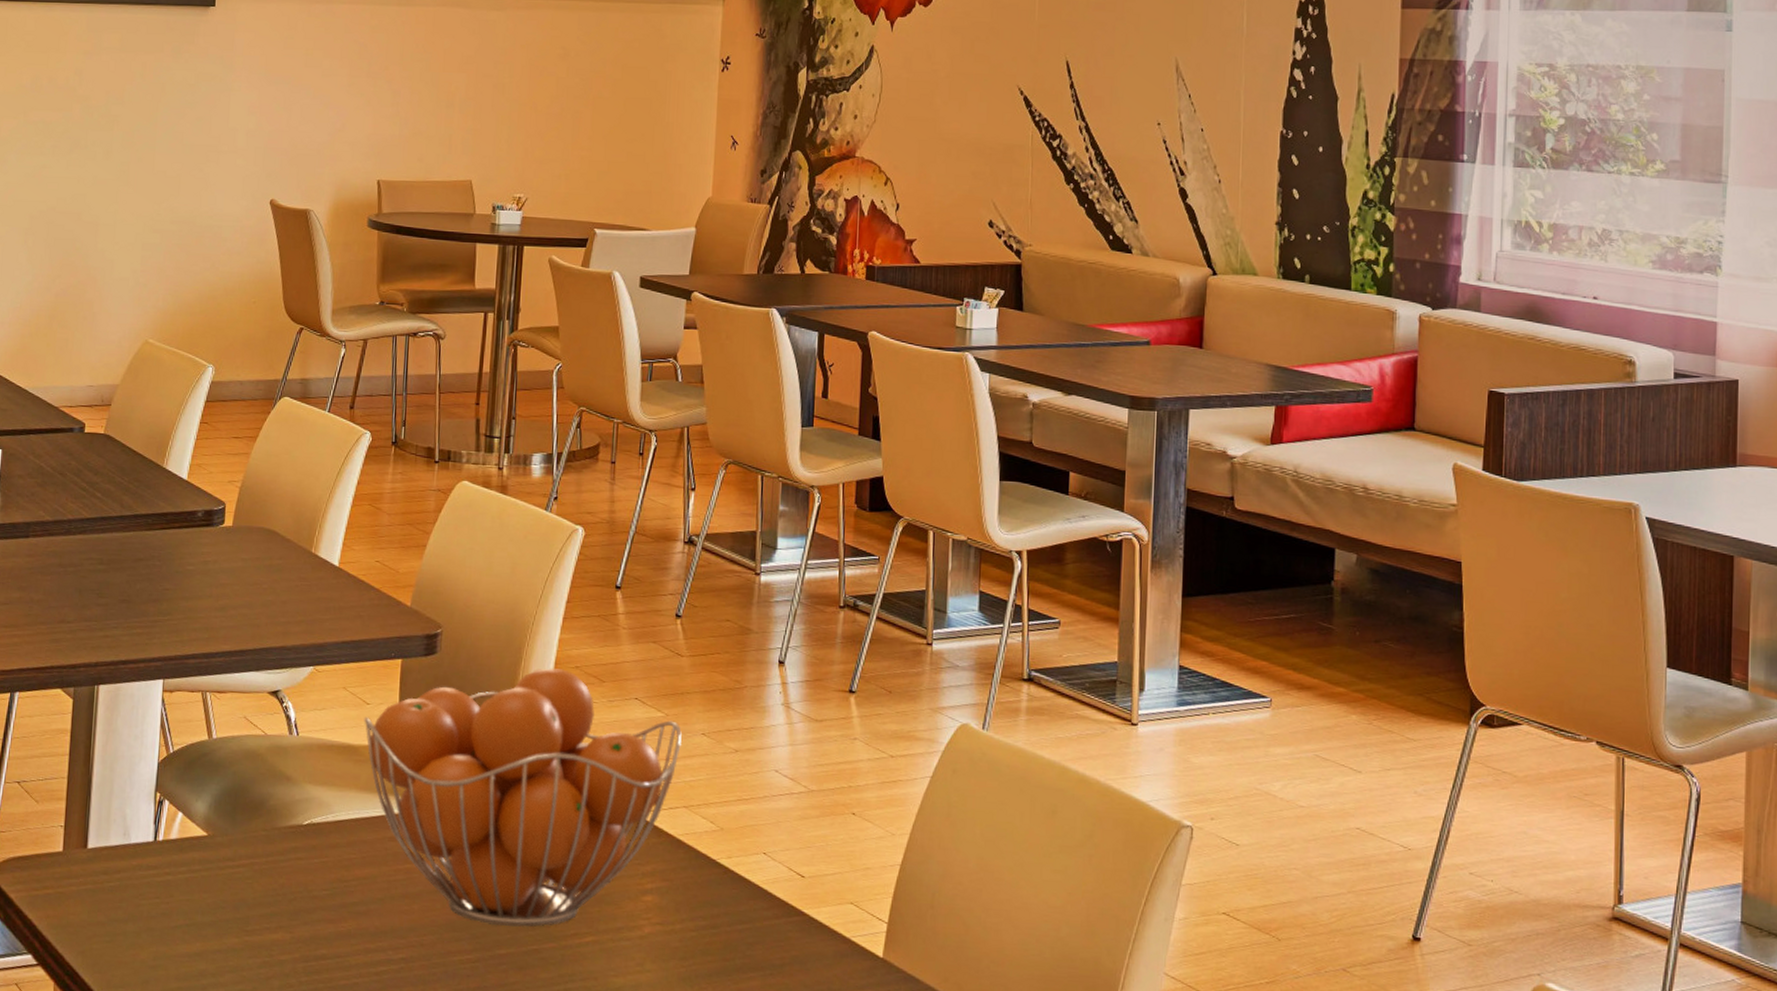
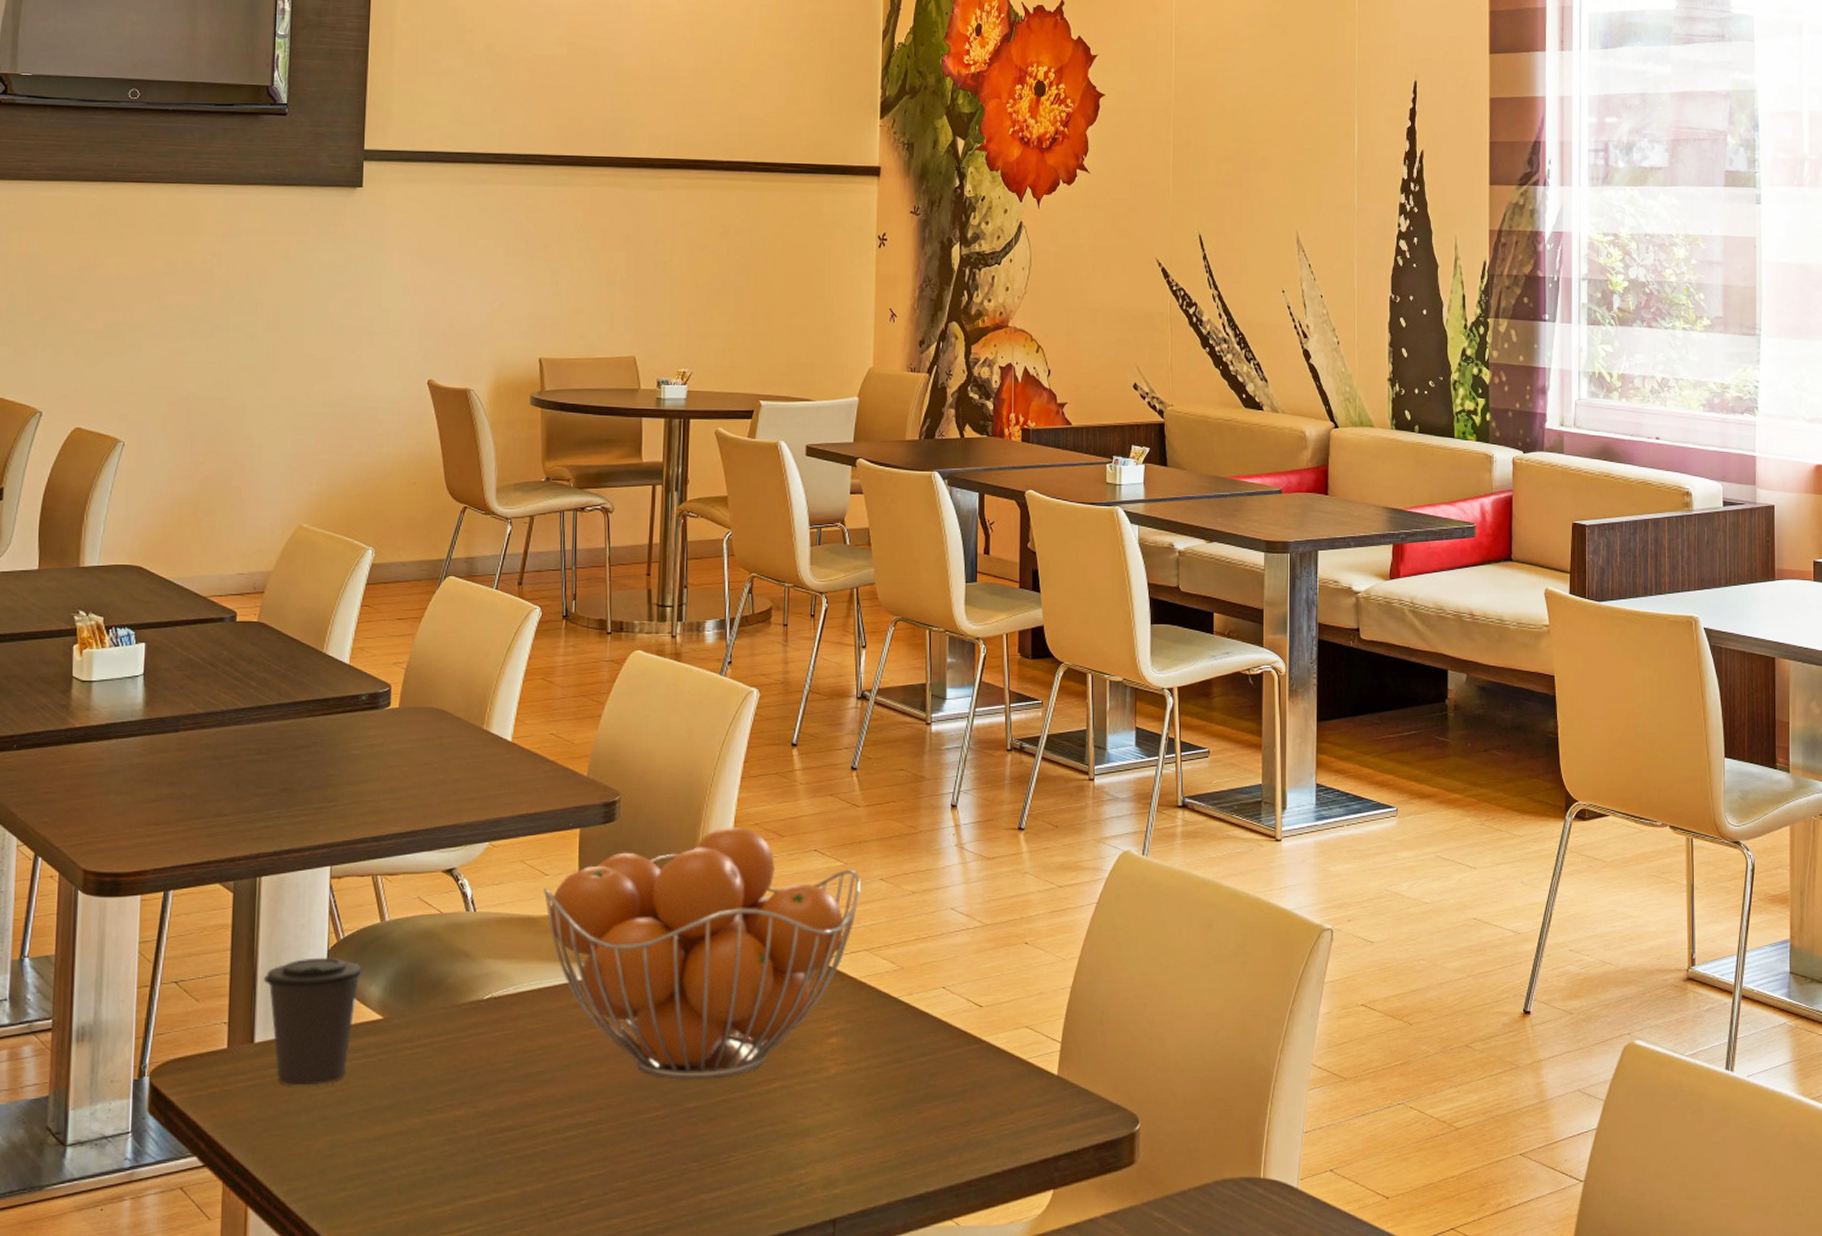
coffee cup: none [98,769,191,896] -> present [264,957,365,1086]

